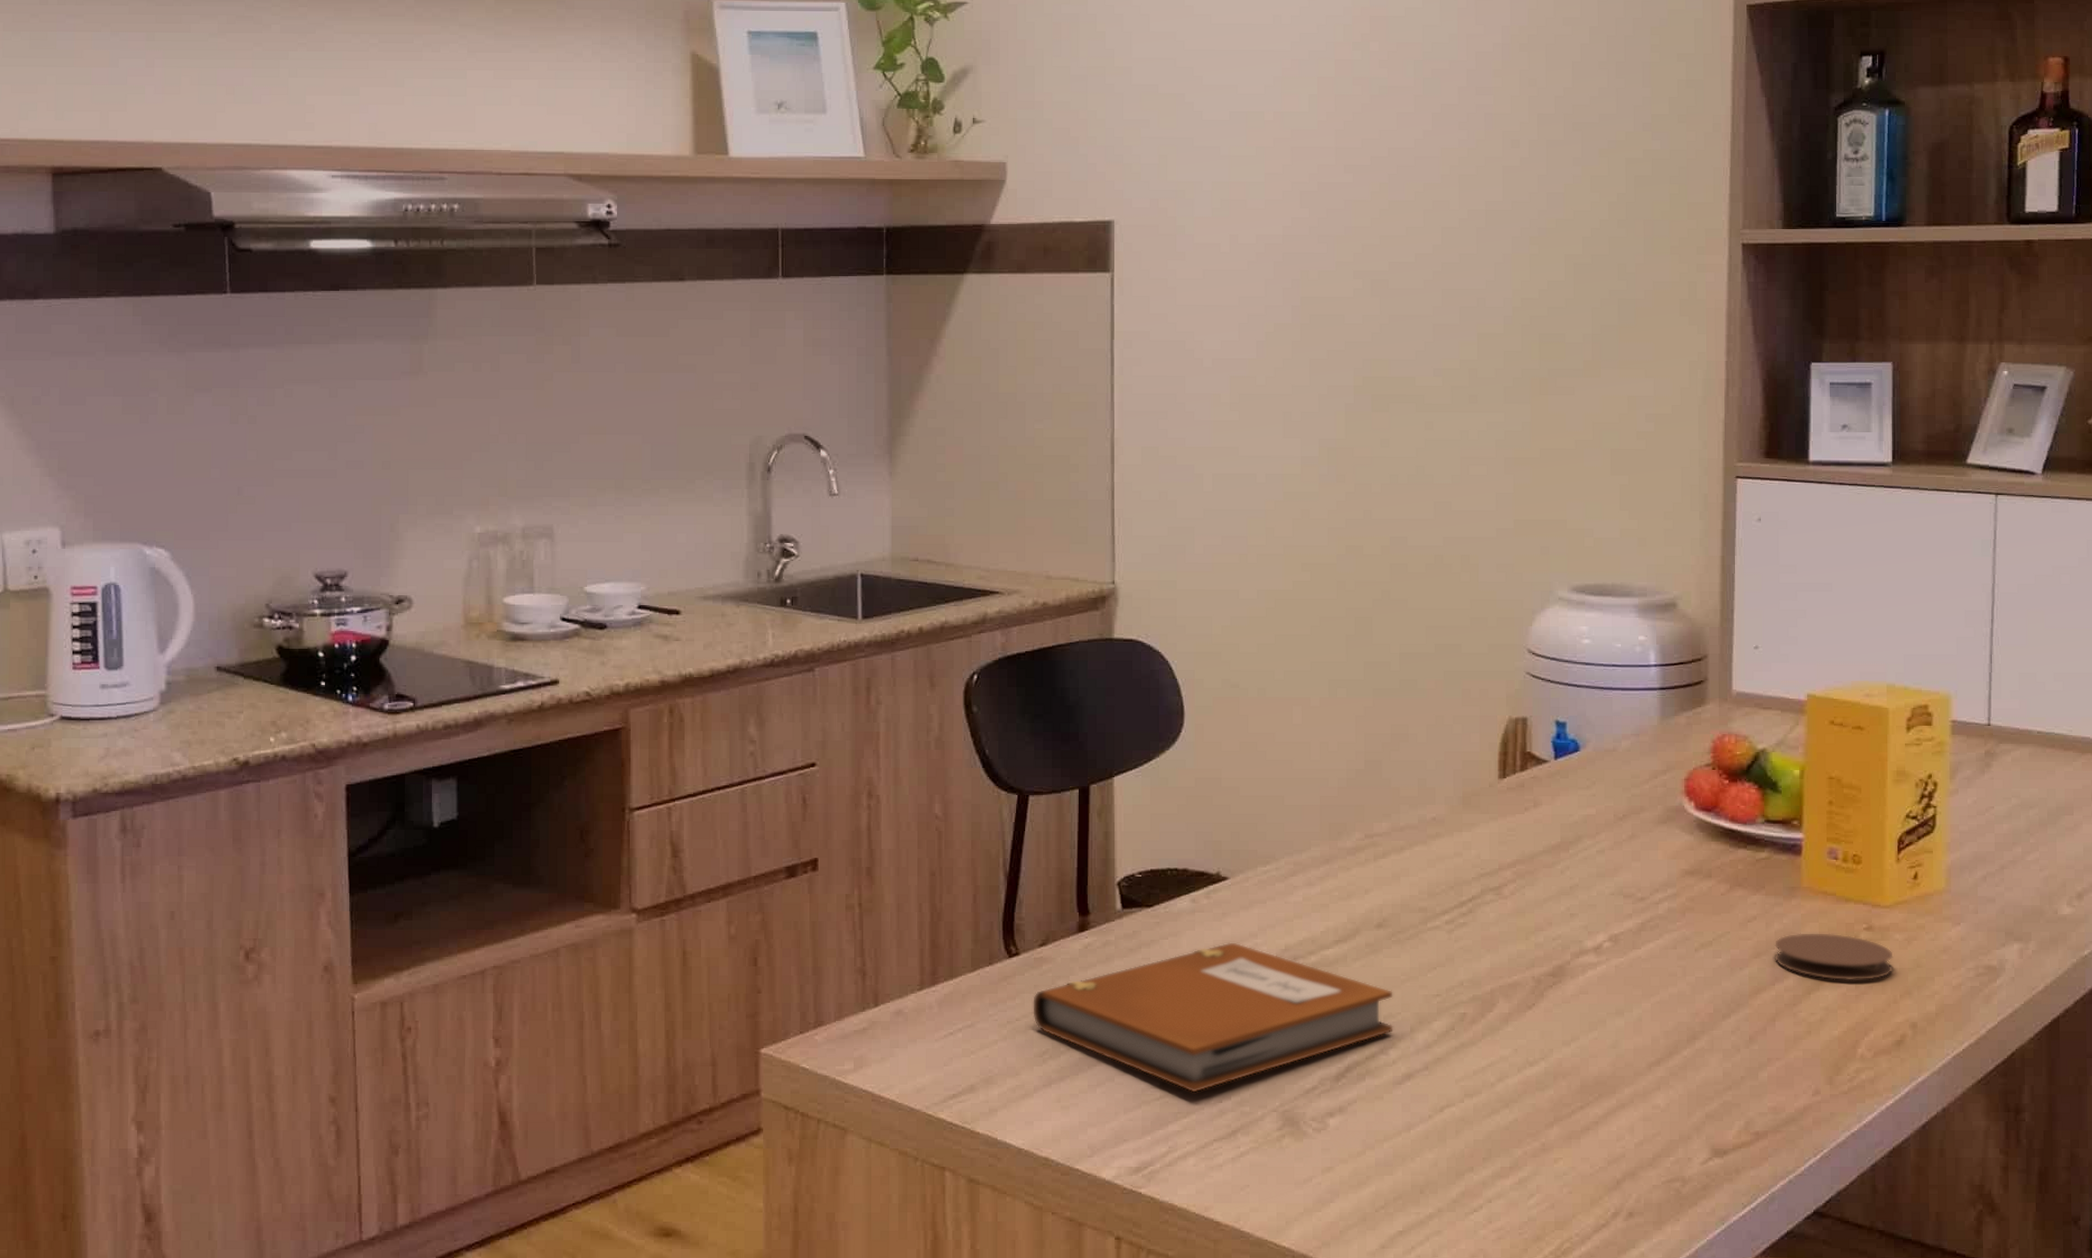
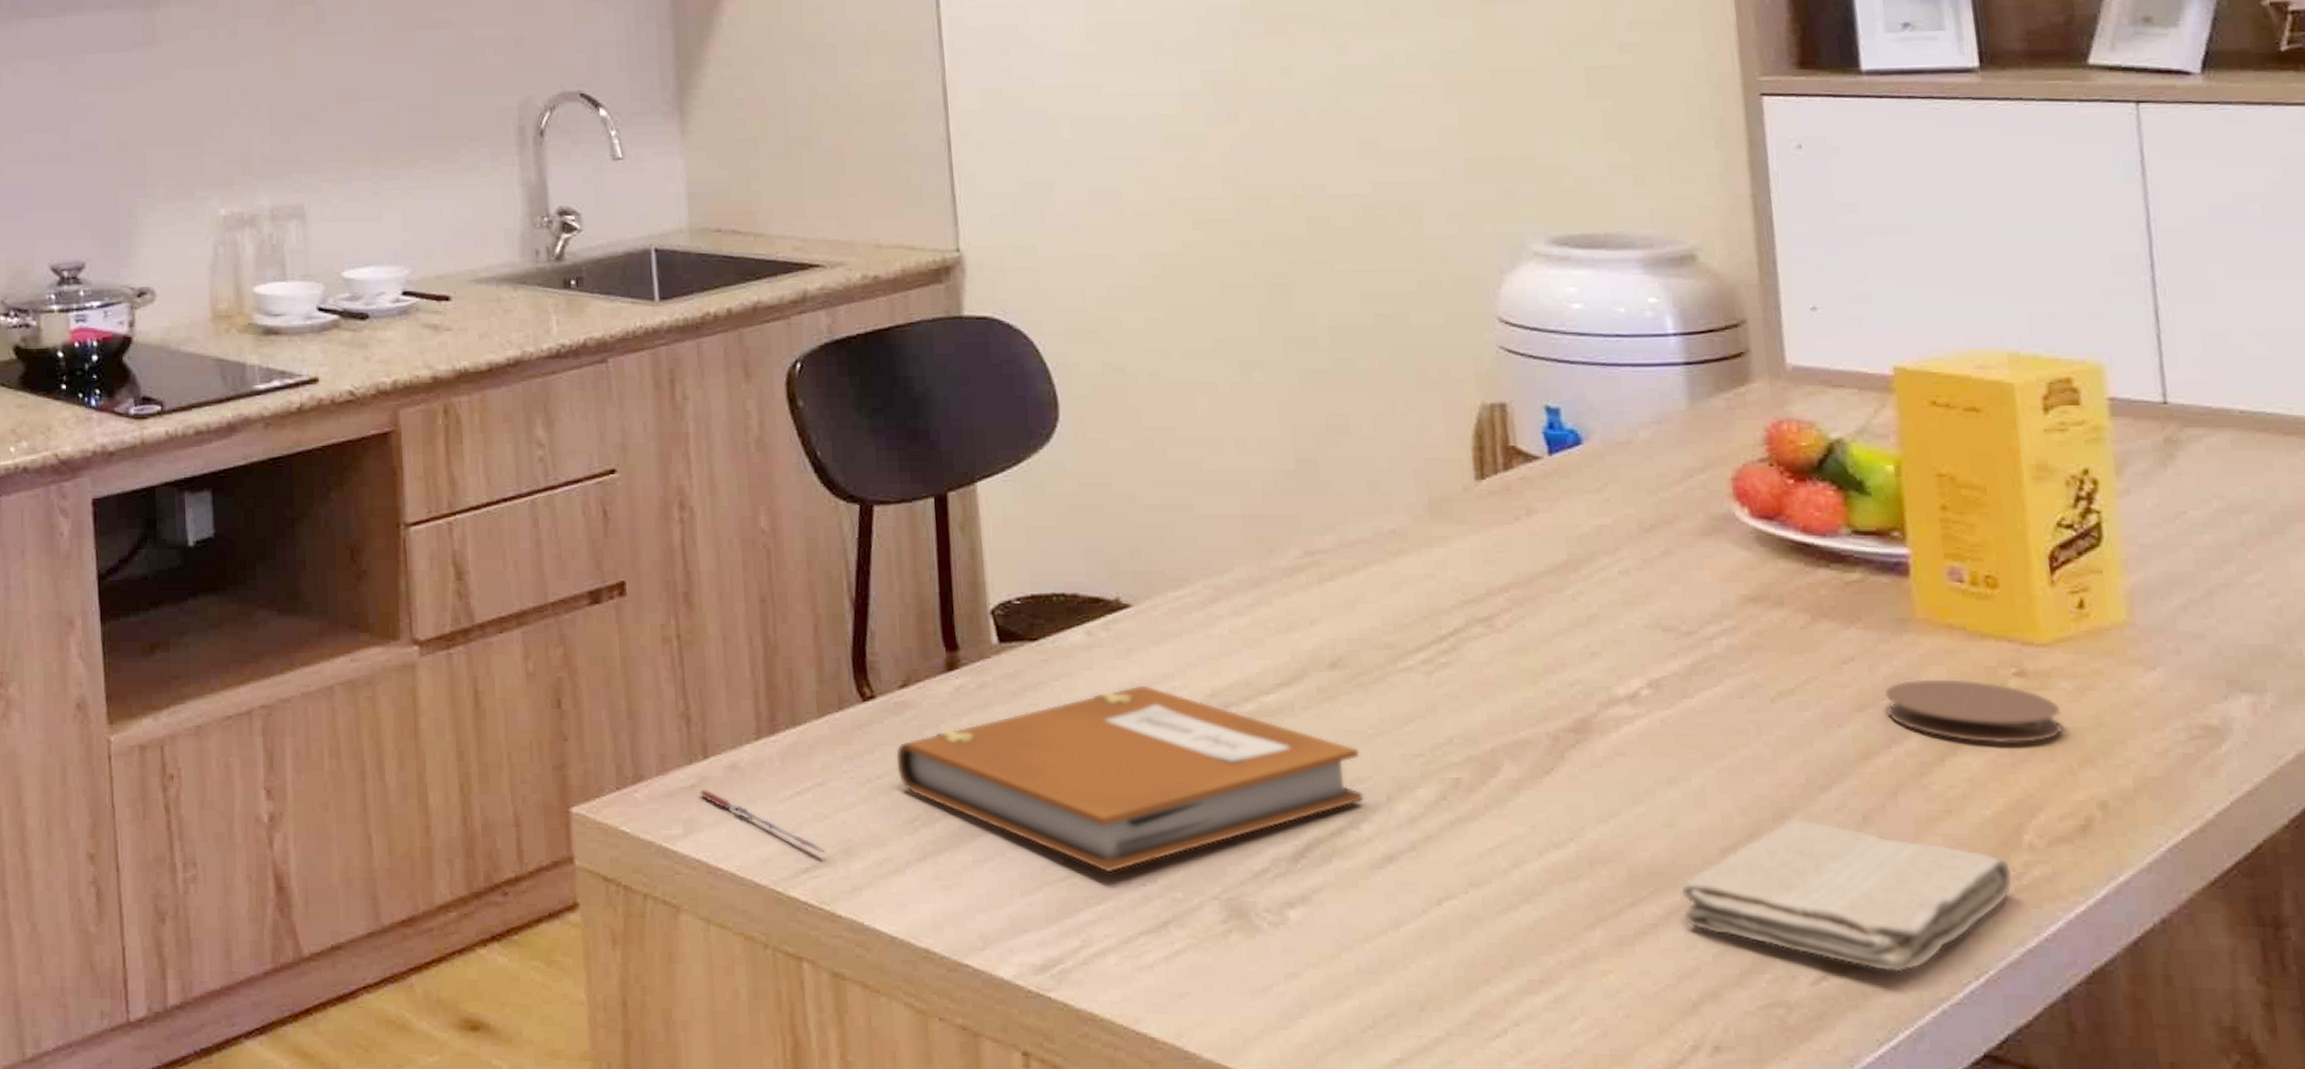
pen: none [870,1031,970,1082] -> present [700,789,825,853]
washcloth: none [1617,1040,1847,1153] -> present [1681,819,2013,973]

